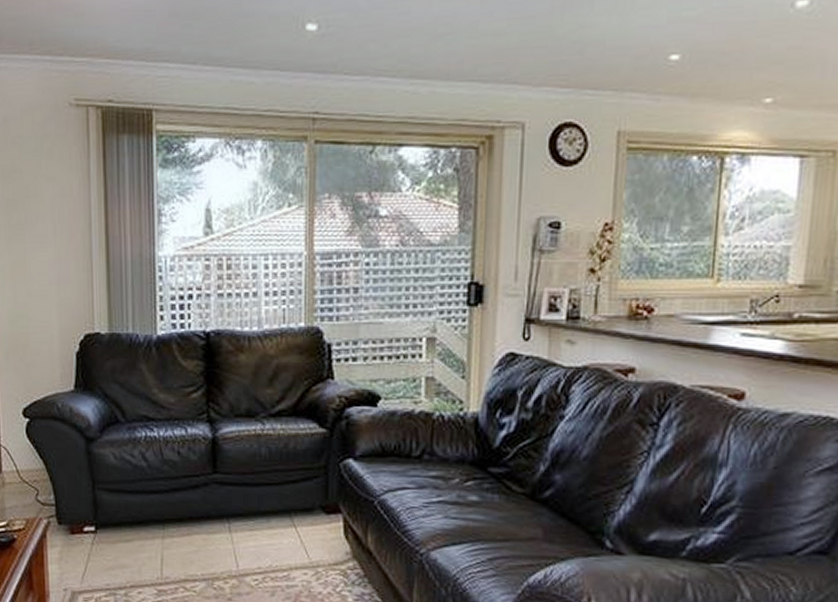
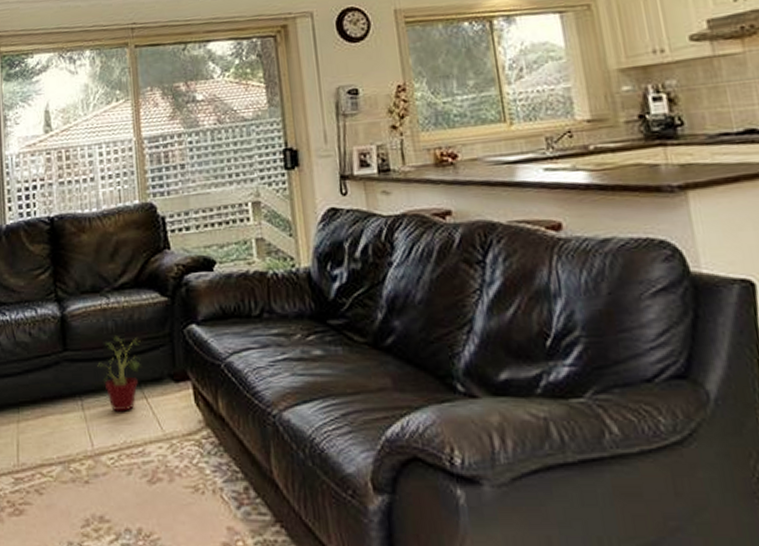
potted plant: none [247,463,294,537] -> present [97,336,143,412]

